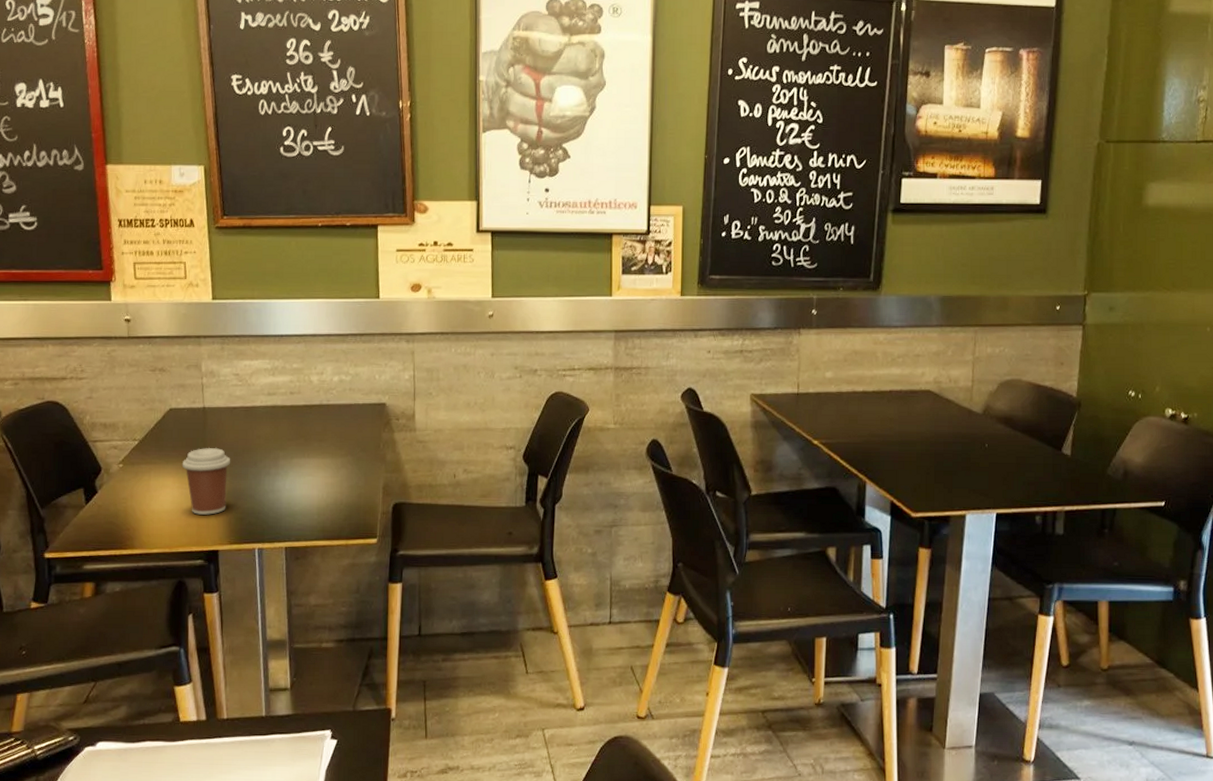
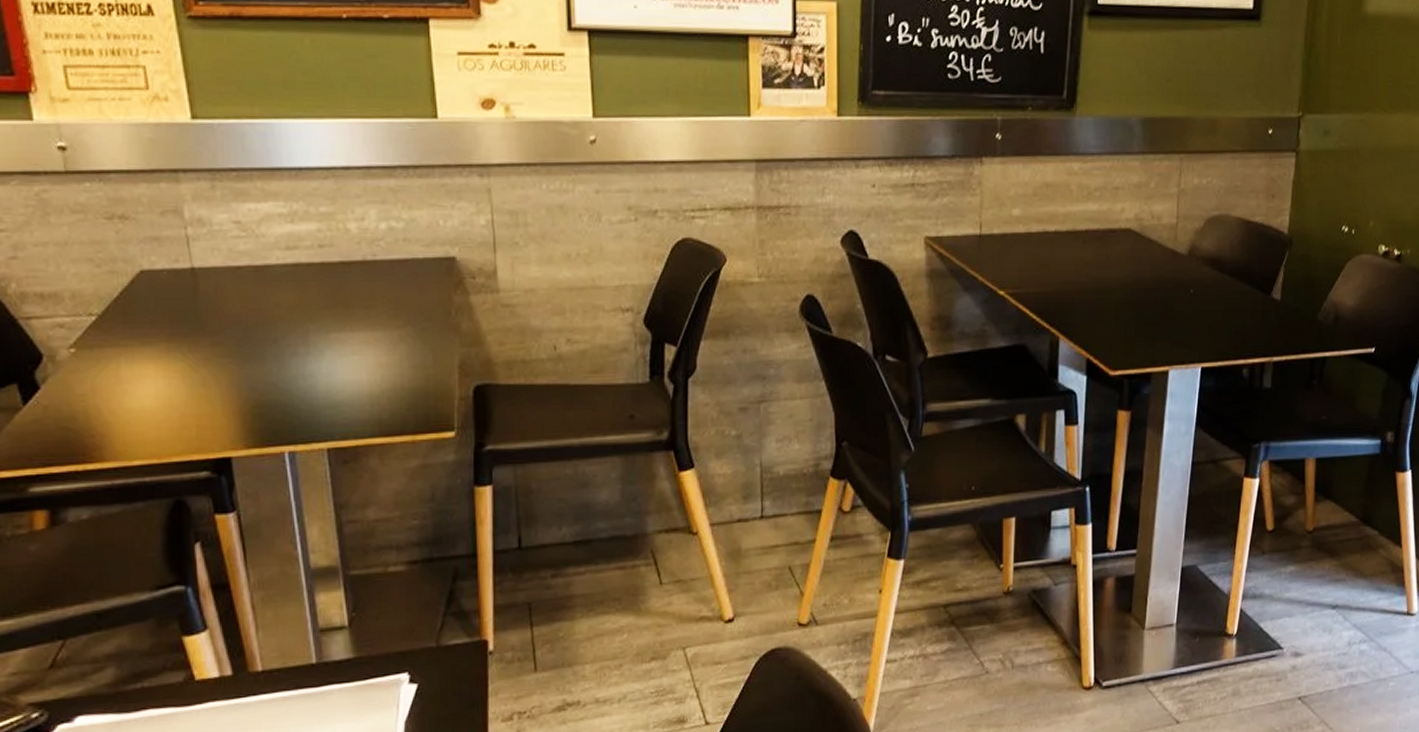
coffee cup: present [181,448,231,515] -> none [165,322,239,412]

